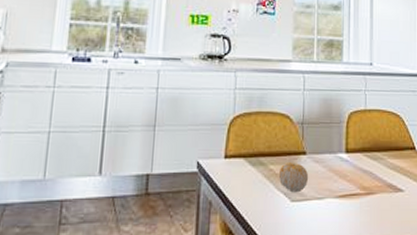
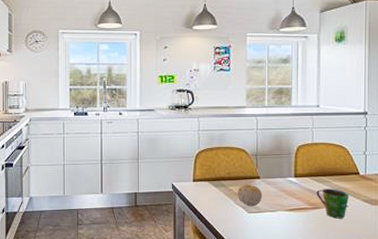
cup: none [370,168,406,207] -> present [316,189,350,219]

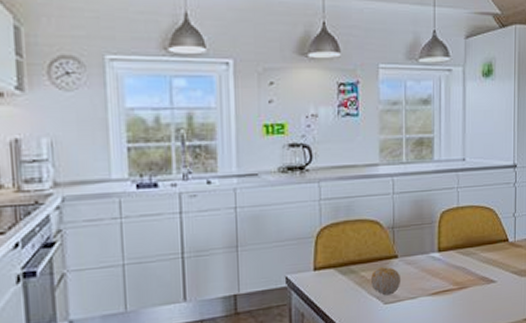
cup: present [316,189,350,219] -> none [463,261,499,298]

